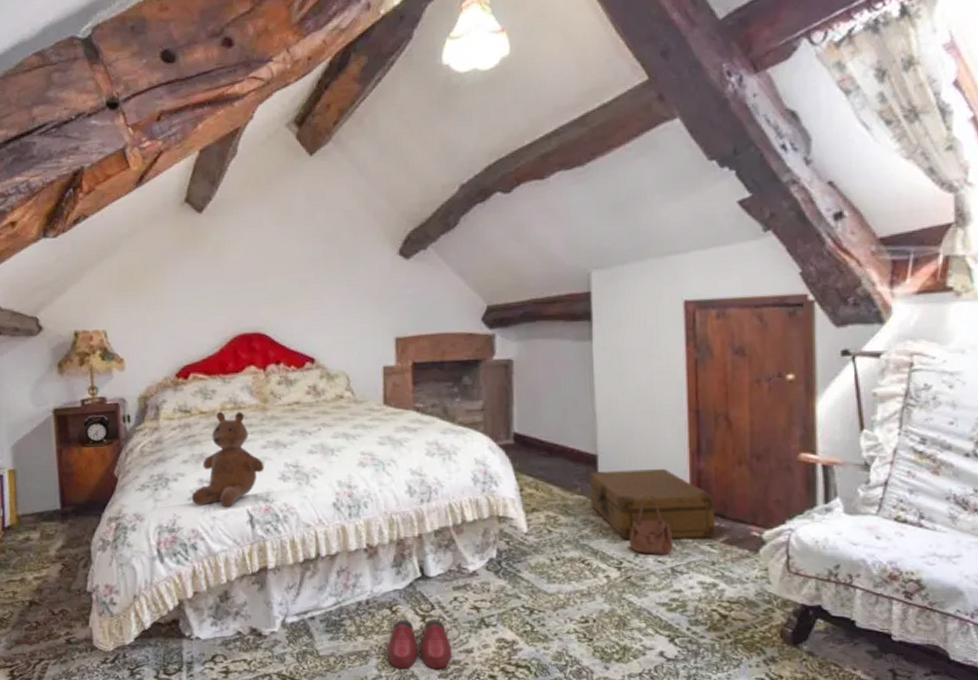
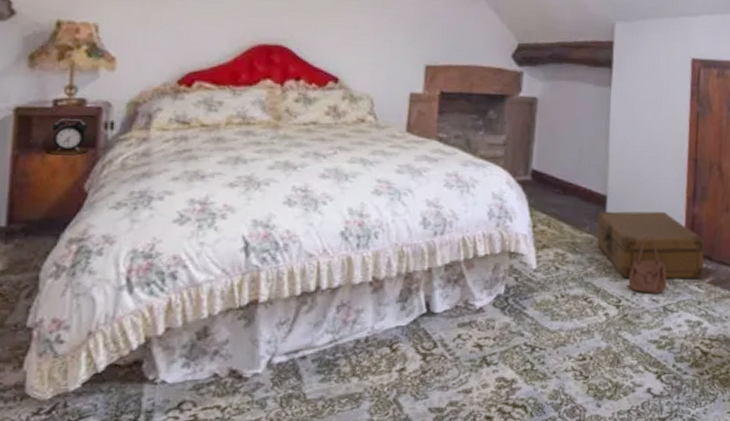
teddy bear: present [191,411,265,508] -> none [177,125,269,233]
slippers: present [387,619,452,670] -> none [381,358,450,413]

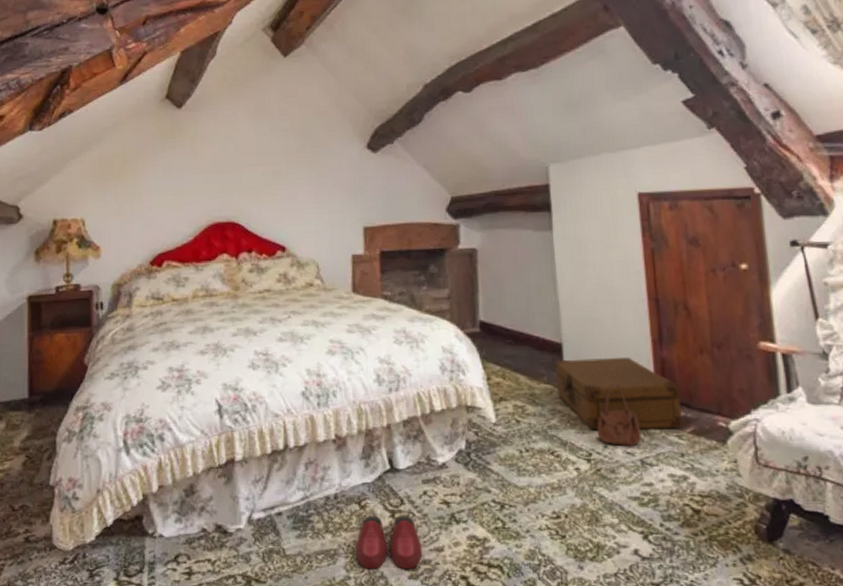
alarm clock: present [48,117,89,156] -> none [55,301,85,335]
slippers: none [381,358,450,413] -> present [355,515,423,570]

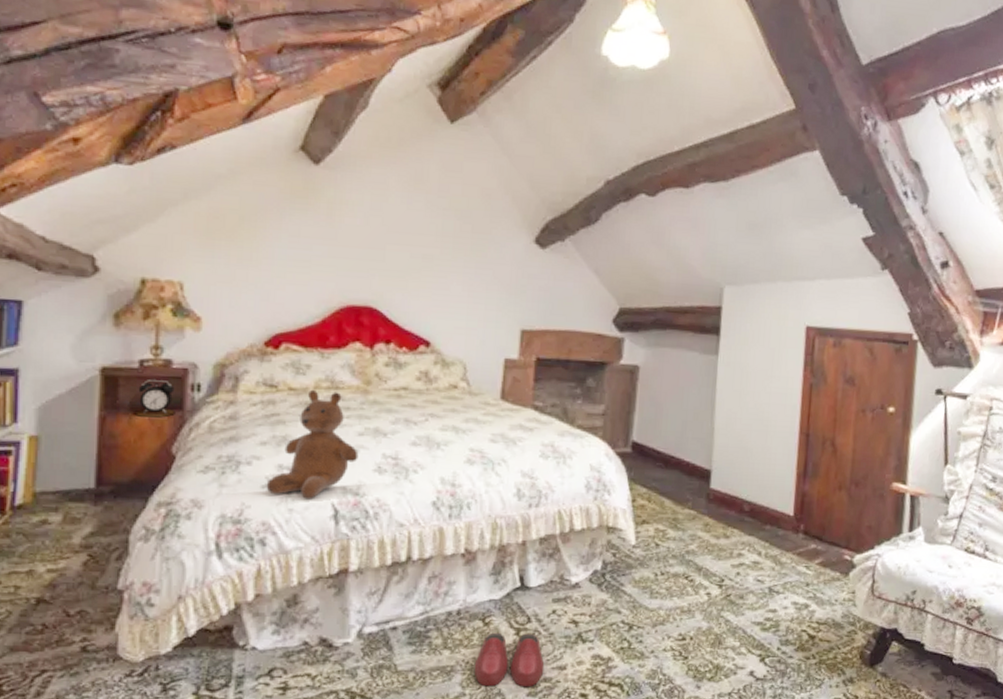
alarm clock: none [55,301,85,335] -> present [135,379,175,418]
teddy bear: none [160,298,234,397] -> present [266,389,359,500]
suitcase: present [554,358,682,431] -> none [700,486,815,559]
handbag: present [596,383,642,447] -> none [732,513,774,575]

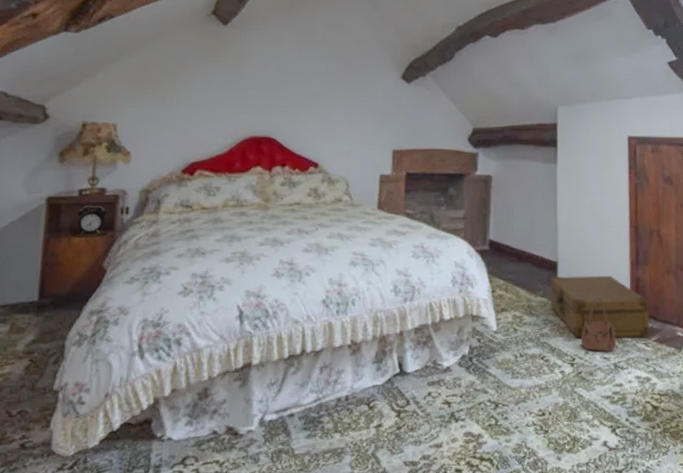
teddy bear: present [266,389,359,500] -> none [182,208,260,303]
slippers: present [474,632,544,687] -> none [361,415,423,466]
suitcase: none [700,486,815,559] -> present [550,276,649,339]
handbag: none [732,513,774,575] -> present [581,298,616,353]

